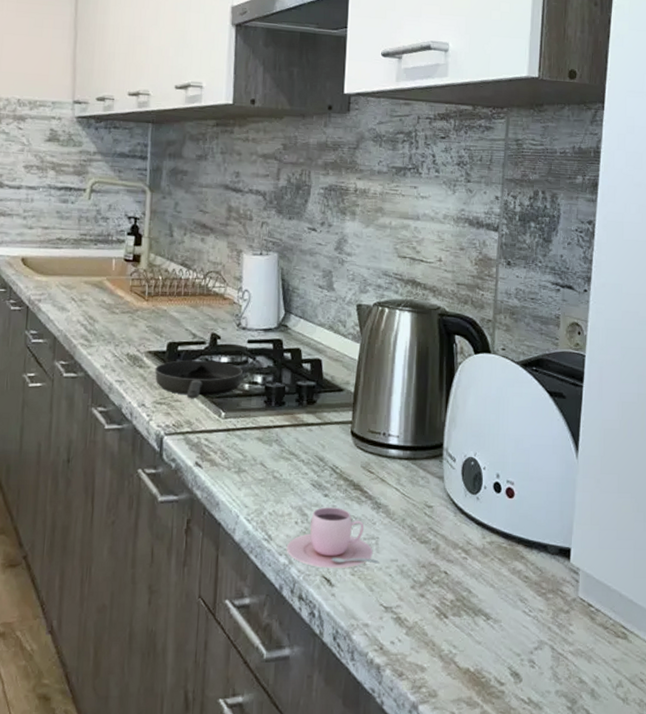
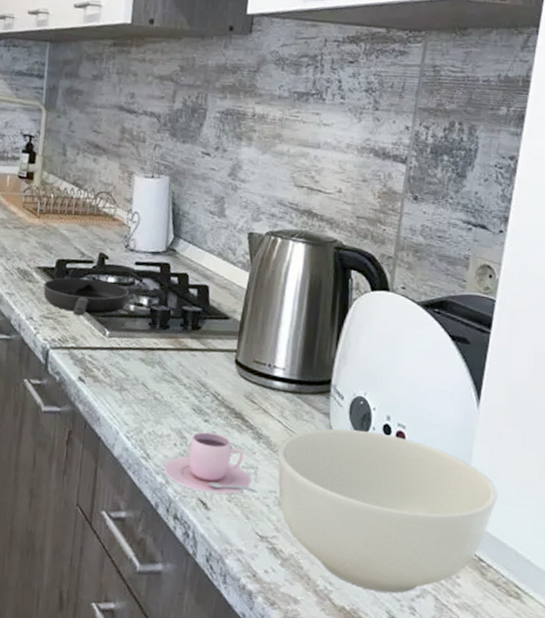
bowl: none [396,490,600,649] -> present [277,428,498,594]

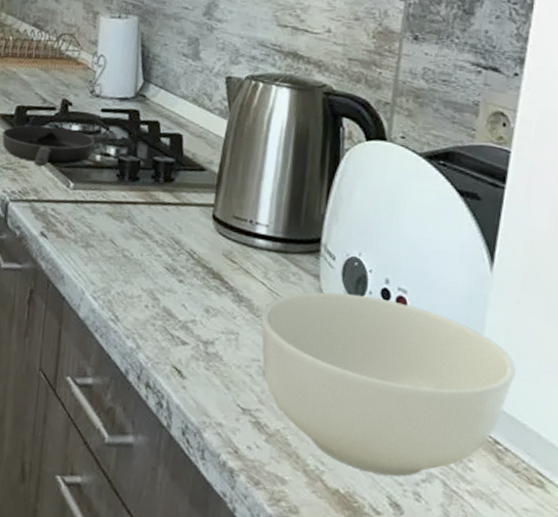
teacup: present [163,432,257,494] -> none [134,293,239,362]

